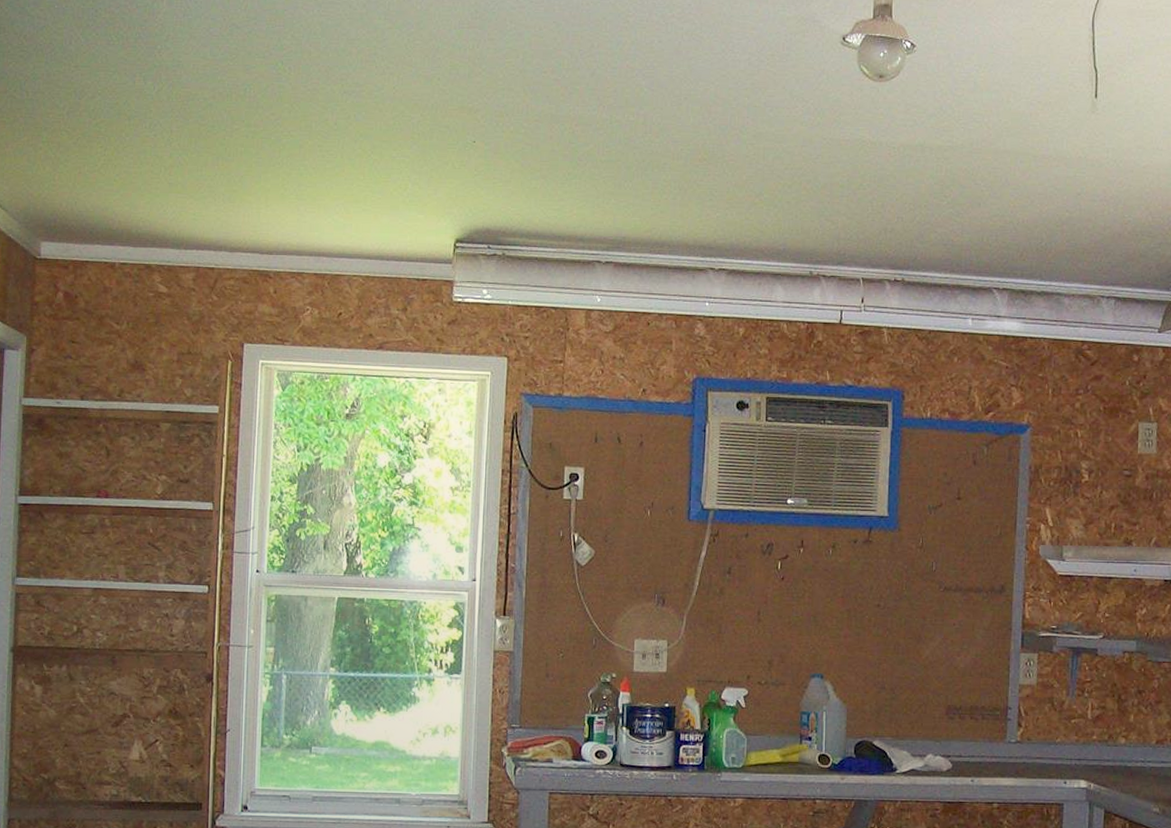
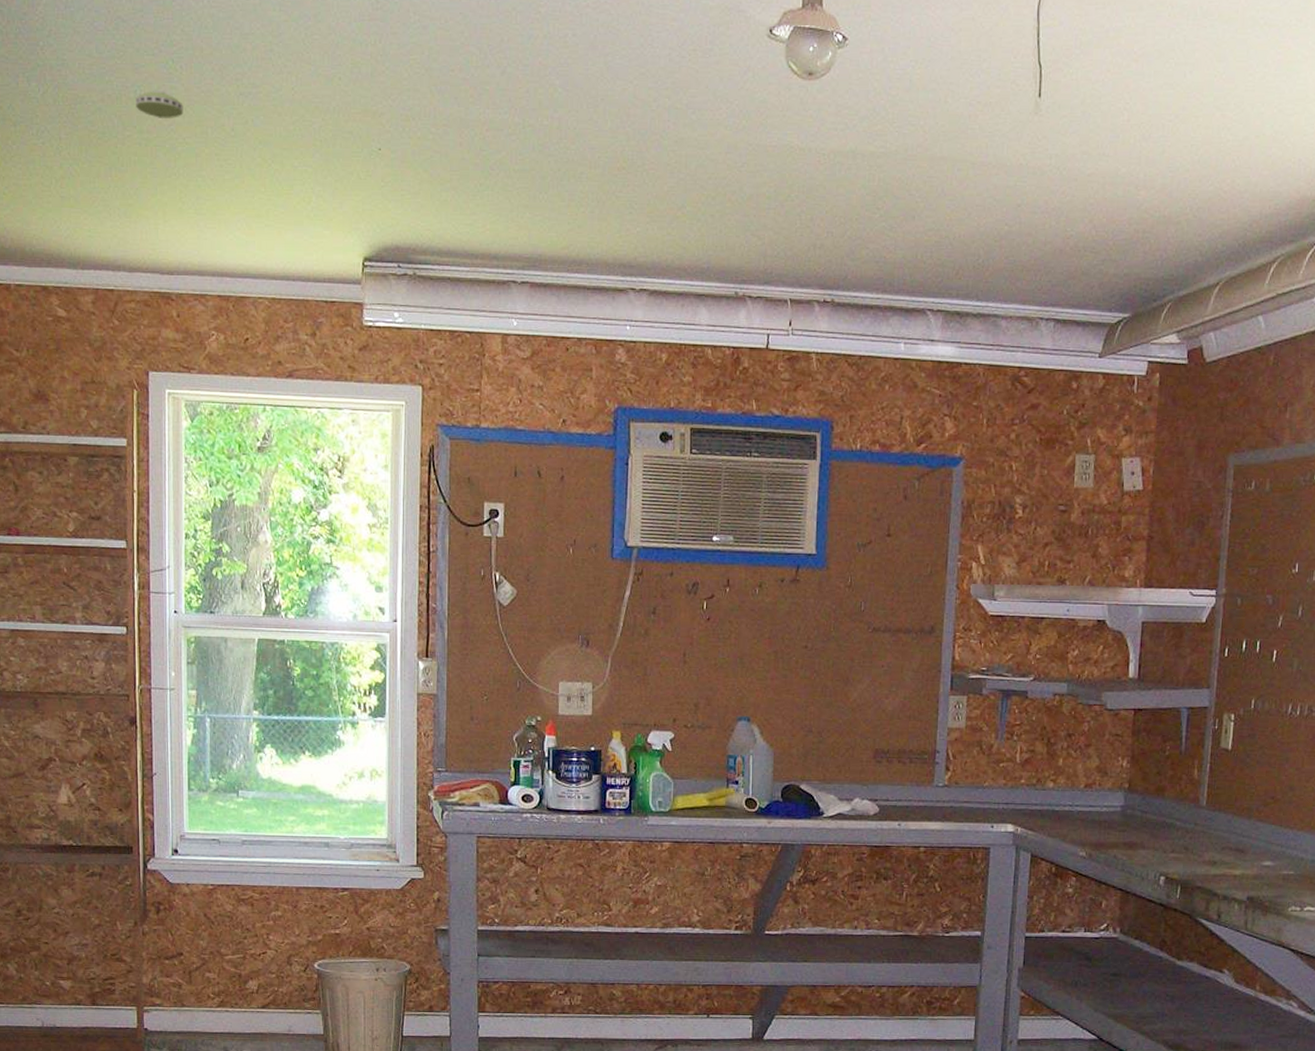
smoke detector: none [245,88,290,115] -> present [136,89,184,120]

